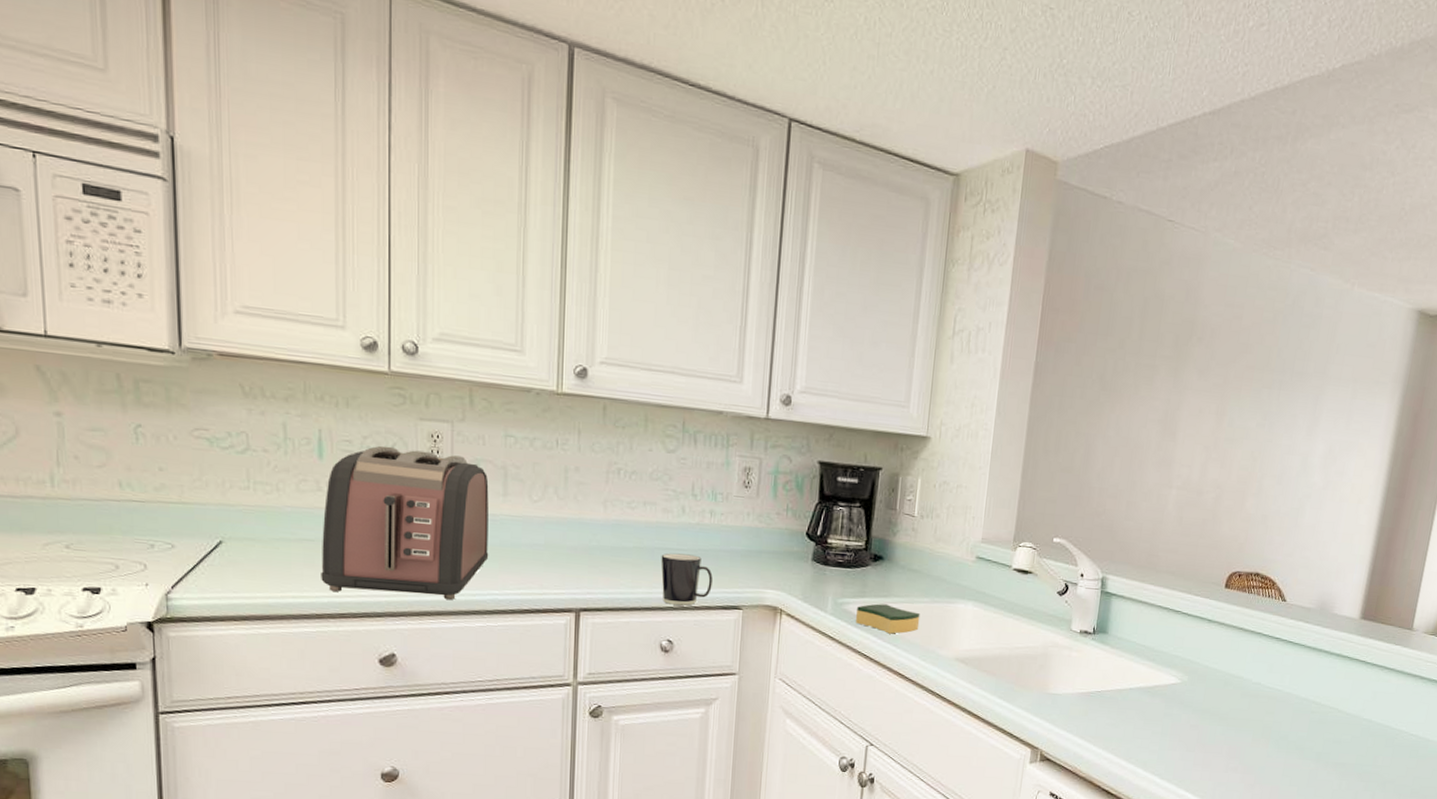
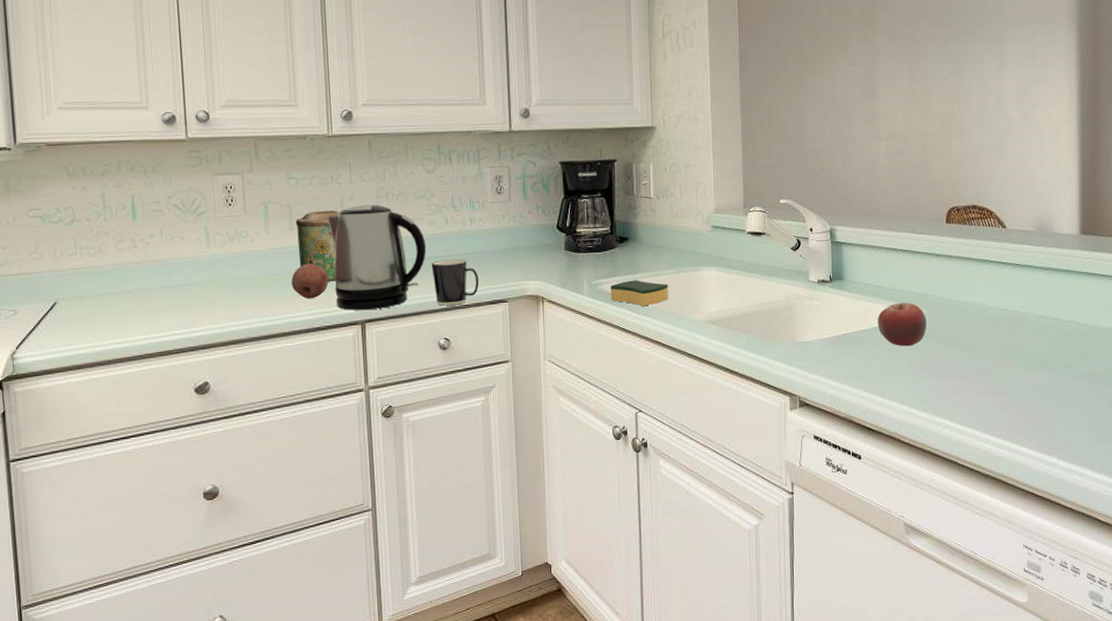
toaster: present [321,445,489,600] -> none [139,201,282,333]
fruit: none [500,536,543,577] -> present [292,263,329,299]
canister: none [510,477,563,561] -> present [295,210,340,282]
kettle: none [547,478,658,598] -> present [327,204,427,310]
fruit: none [1134,665,1187,713] -> present [877,302,927,347]

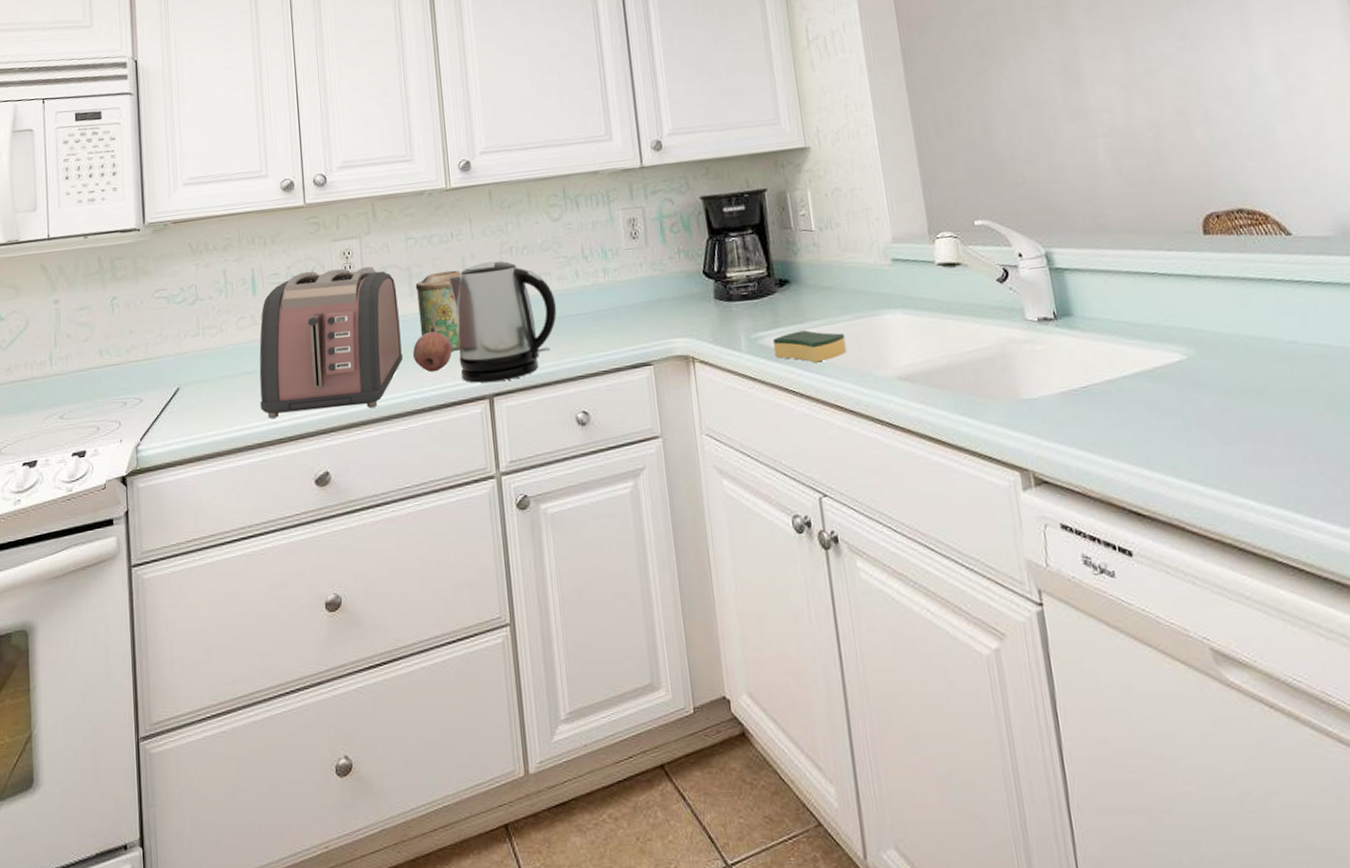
toaster: none [139,201,282,333] -> present [259,266,404,418]
mug: present [431,259,479,306] -> none [563,317,618,373]
fruit: present [877,302,927,347] -> none [1126,341,1200,400]

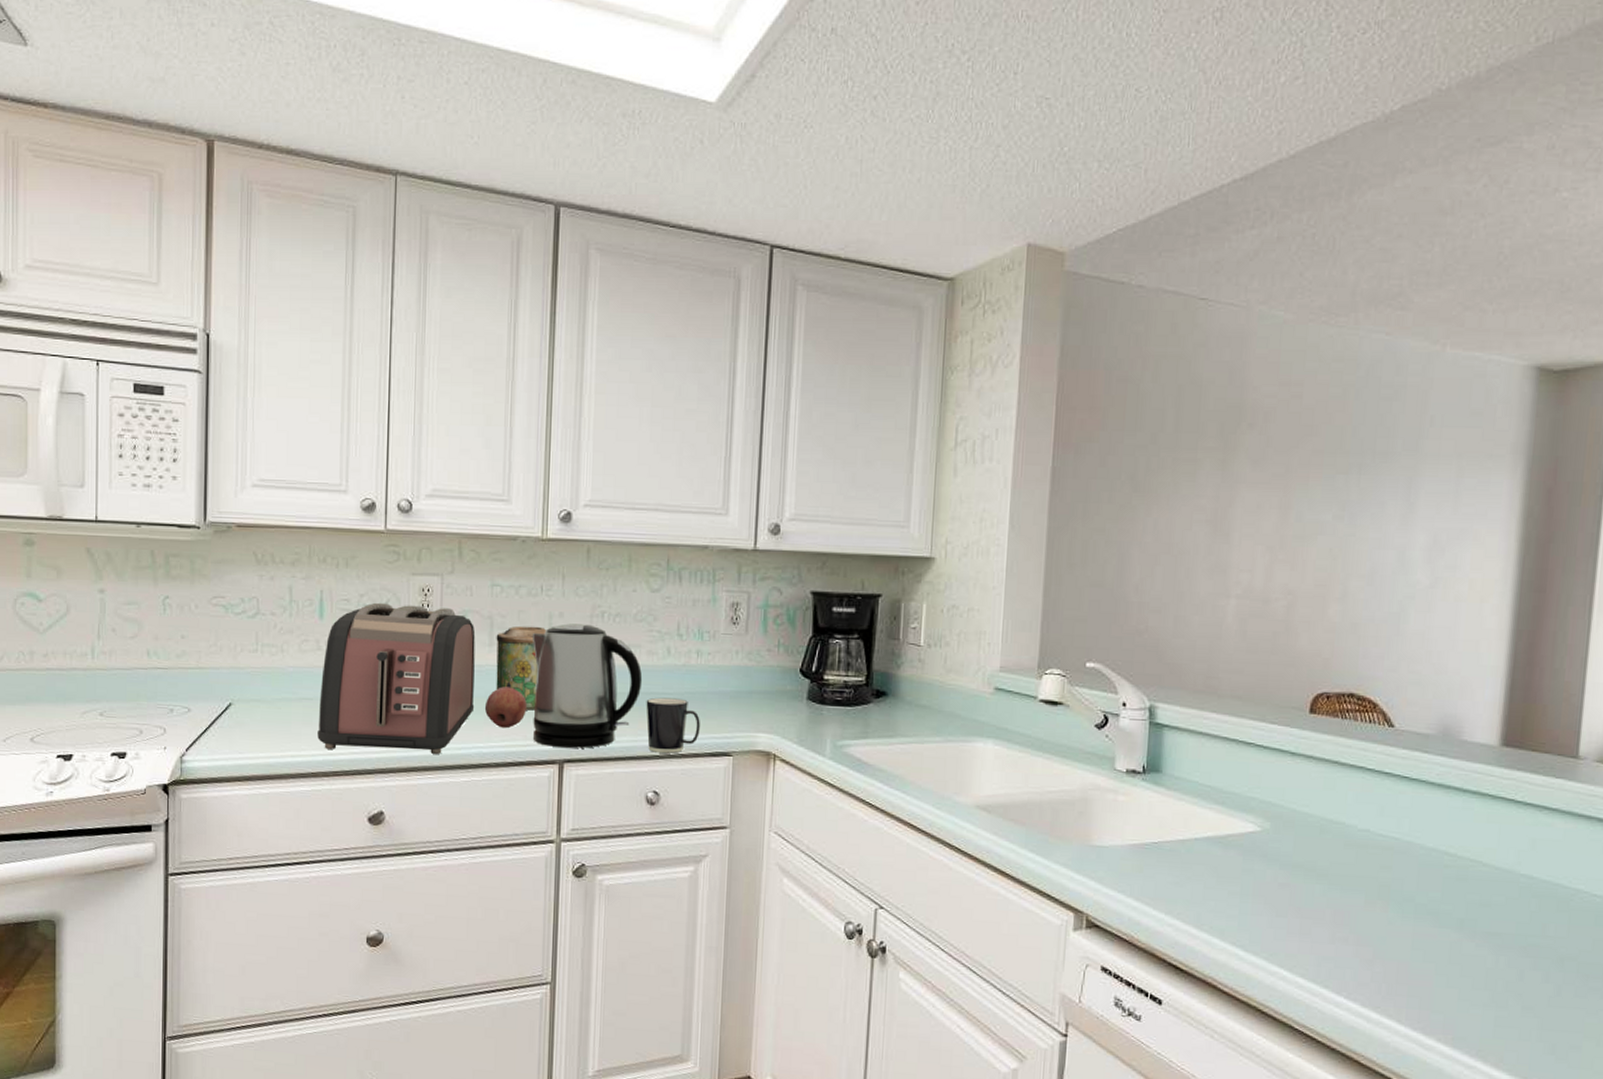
mug: none [563,317,618,373] -> present [646,697,700,753]
sponge: present [773,330,847,363] -> none [858,745,932,779]

